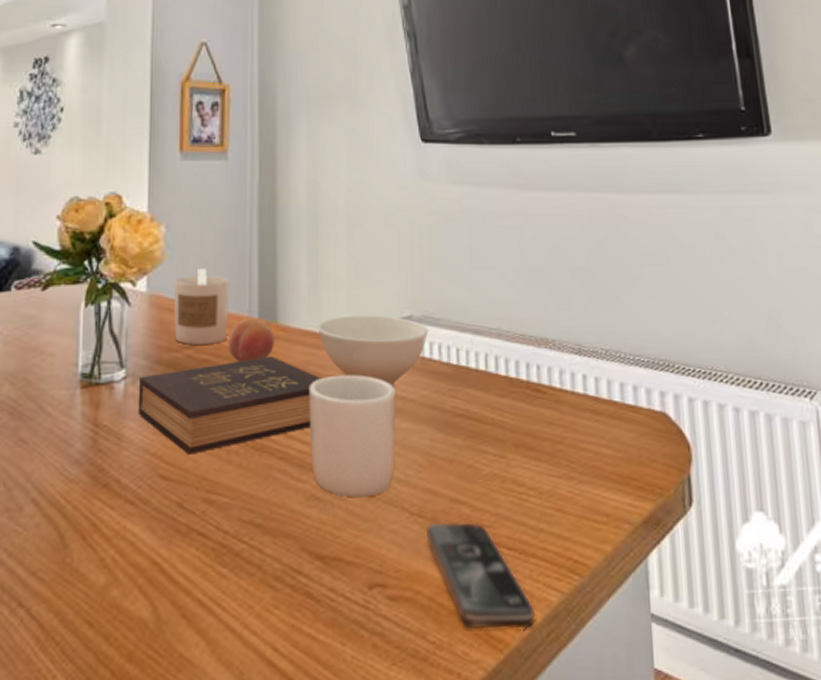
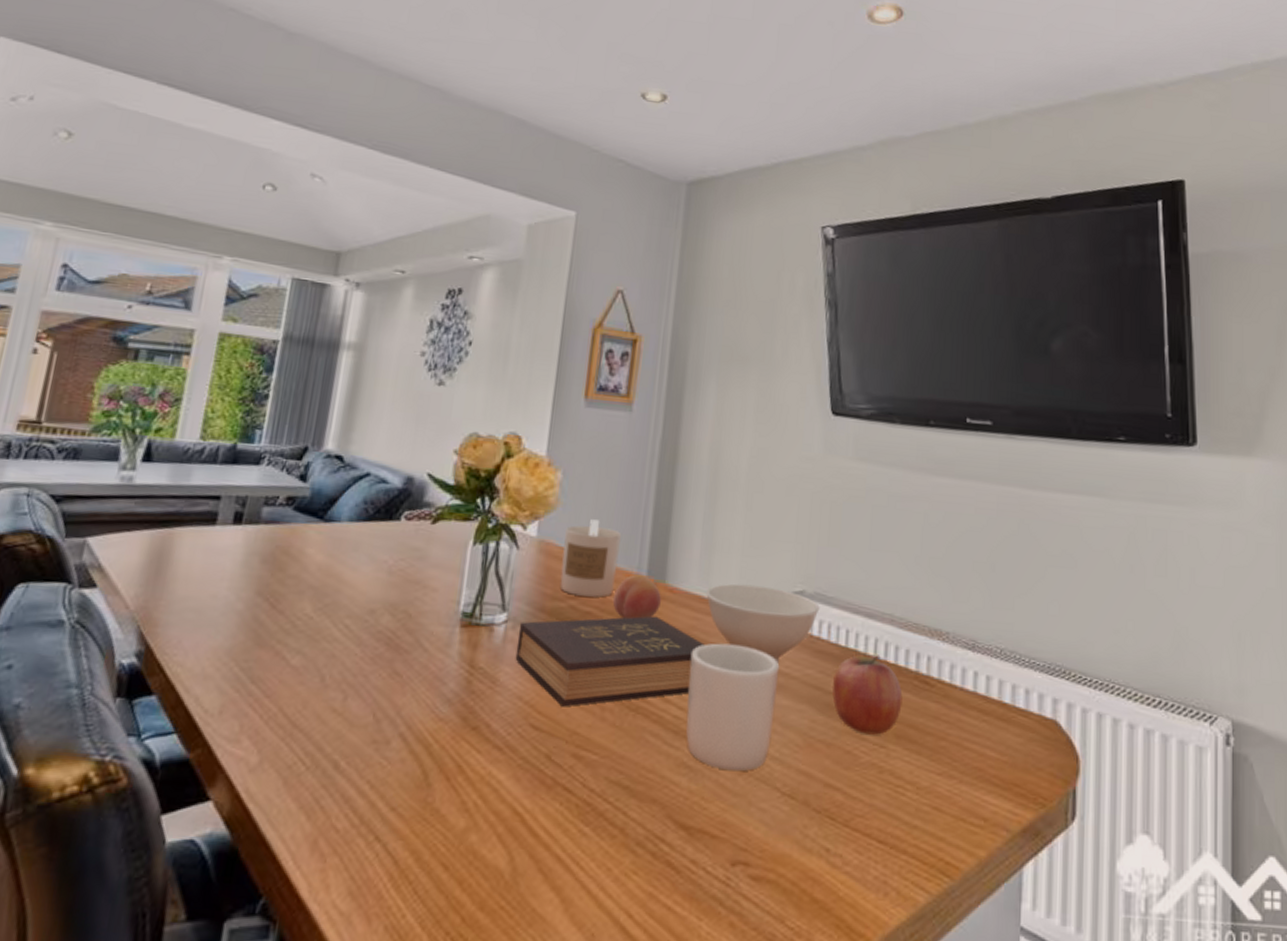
mobile phone: present [425,522,535,629] -> none [795,805,900,925]
fruit: none [448,369,517,447] -> present [832,655,903,735]

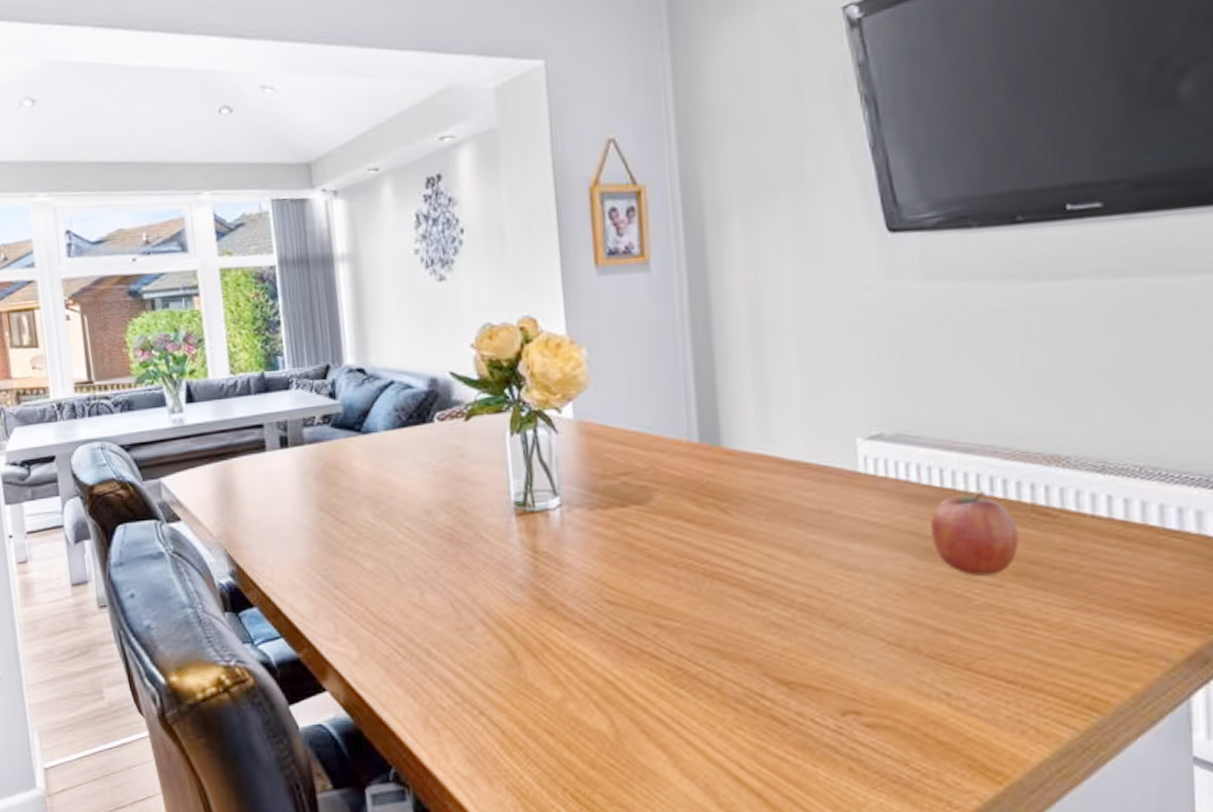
hardback book: present [515,616,705,707] -> none [574,481,776,580]
candle: present [559,519,622,598] -> none [603,392,666,471]
fruit: present [612,574,661,620] -> none [666,441,719,489]
mug: present [685,643,780,772] -> none [761,499,867,626]
bowl: present [706,583,820,663] -> none [768,435,904,513]

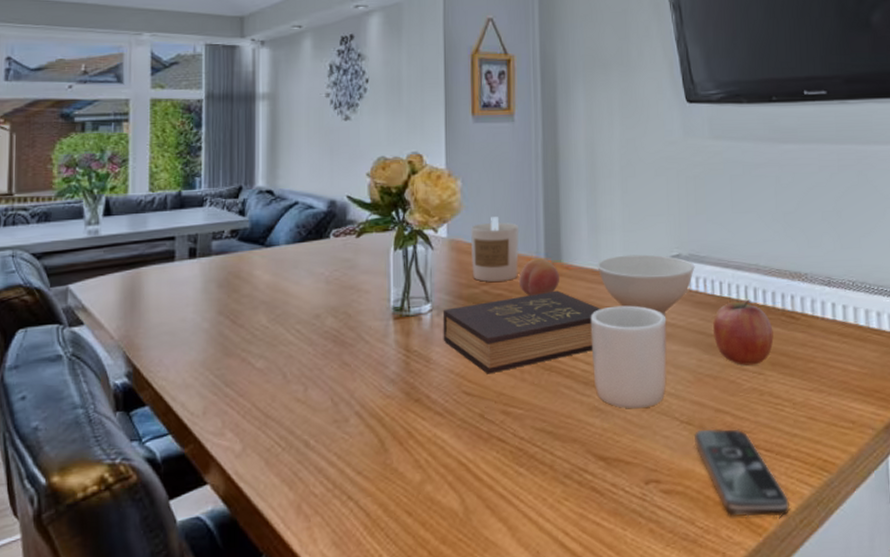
hardback book: none [574,481,776,580] -> present [442,290,601,374]
candle: none [603,392,666,471] -> present [471,217,520,282]
fruit: none [666,441,719,489] -> present [518,258,559,297]
mug: none [761,499,867,626] -> present [590,305,667,409]
bowl: none [768,435,904,513] -> present [597,254,695,317]
mobile phone: none [905,653,1042,763] -> present [693,429,790,517]

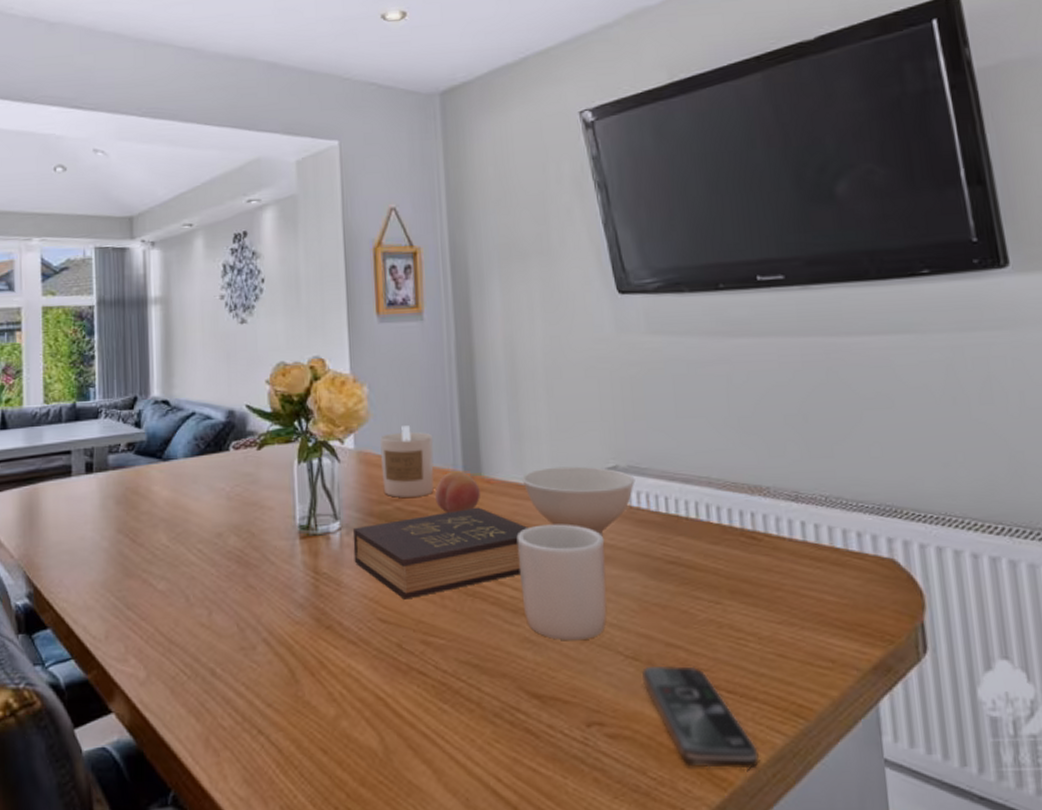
fruit: present [712,299,774,365] -> none [658,517,732,593]

